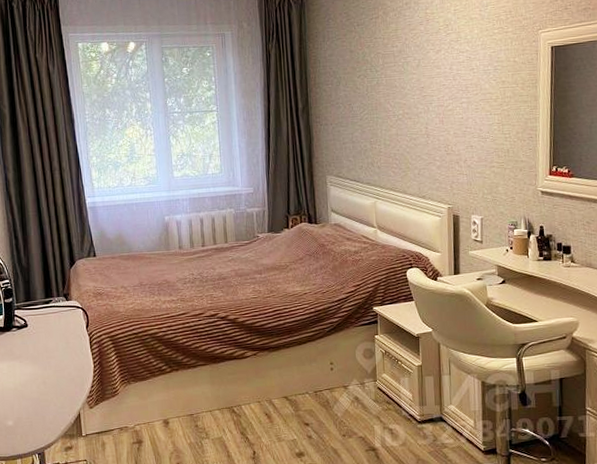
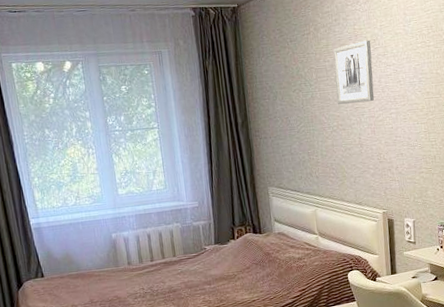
wall art: none [403,25,445,92] -> present [333,40,375,104]

